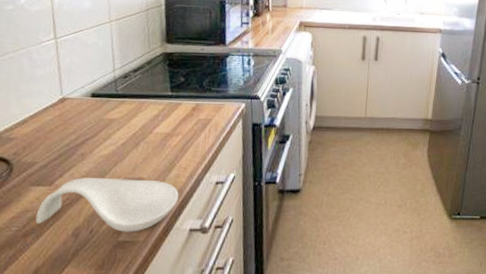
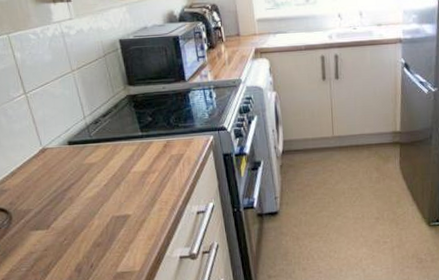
spoon rest: present [35,178,179,232] -> none [40,215,165,264]

